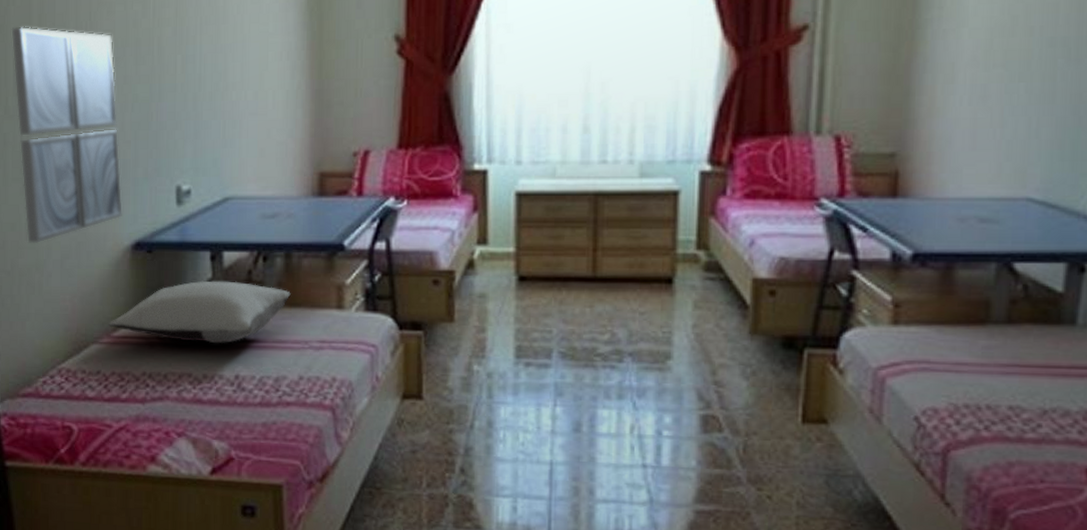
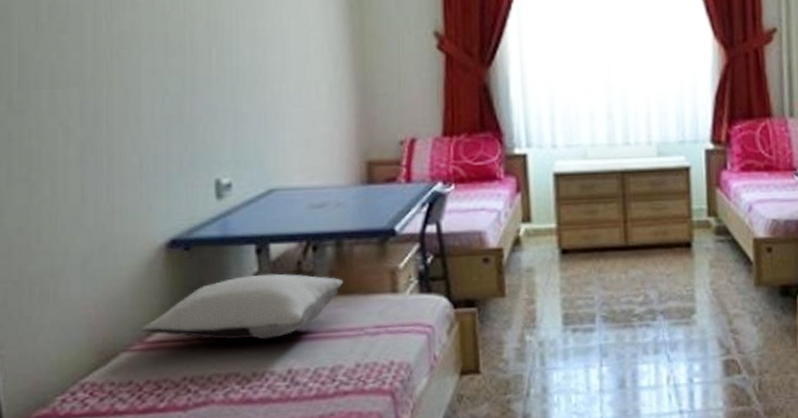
wall art: present [11,27,122,243] -> none [15,17,154,248]

